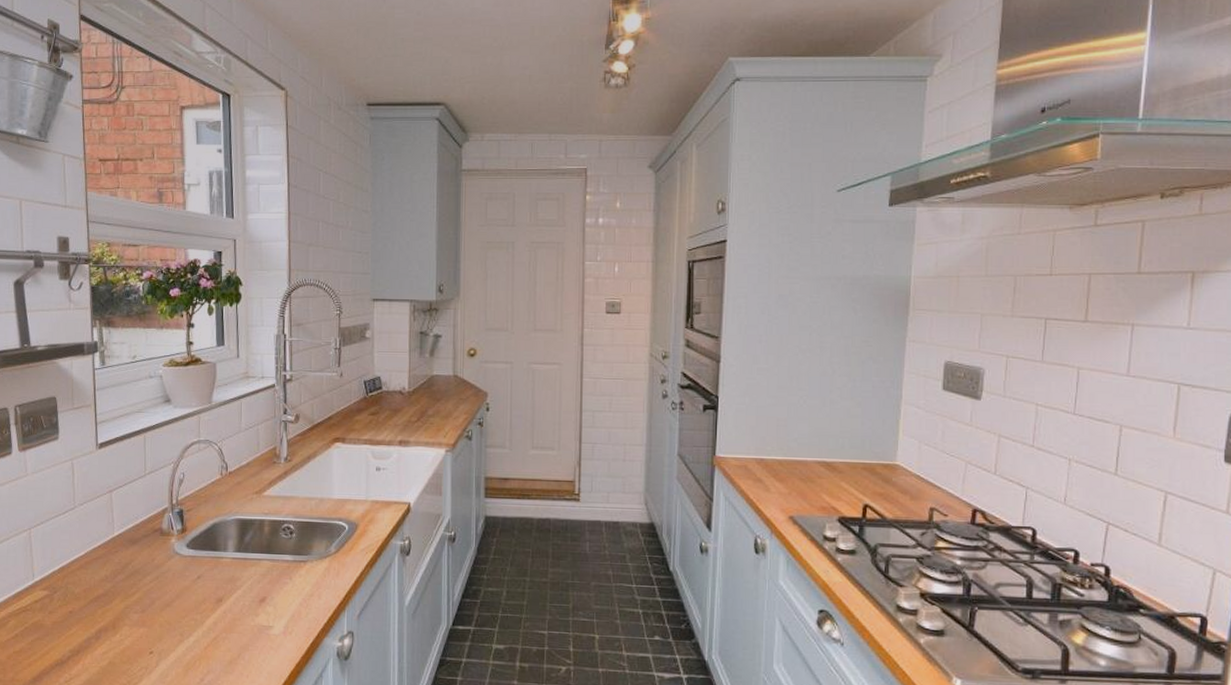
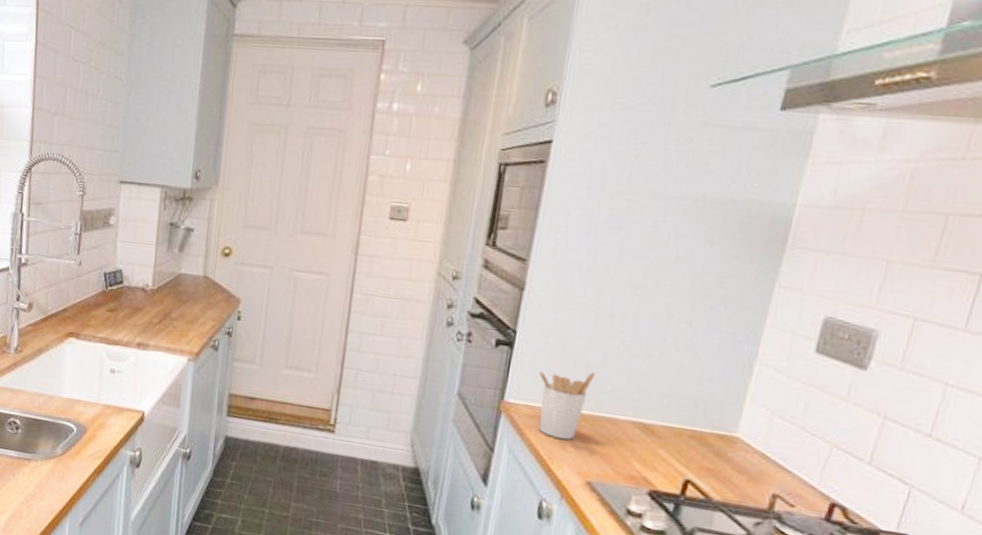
utensil holder: none [740,424,784,483] -> present [538,371,596,440]

